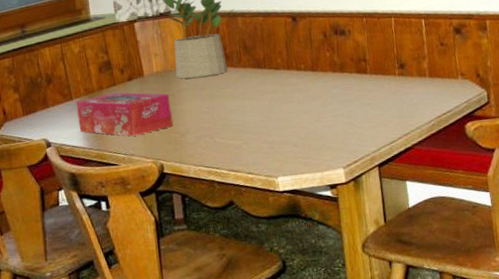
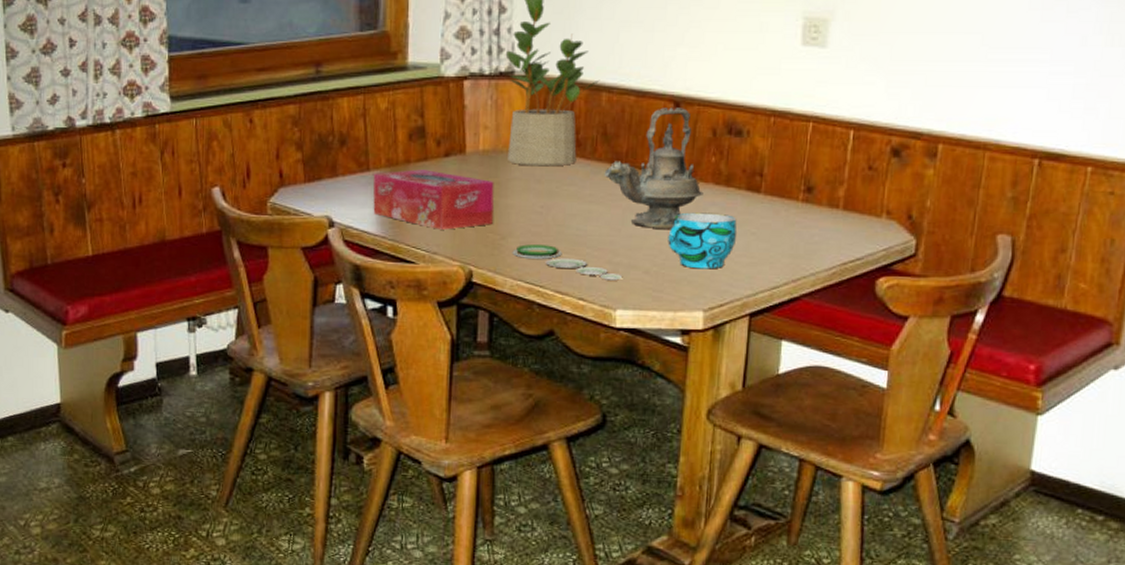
plate: none [191,135,278,156] -> present [512,244,623,281]
teapot: none [250,20,326,112] -> present [604,107,704,229]
cup: none [306,93,357,137] -> present [668,212,737,269]

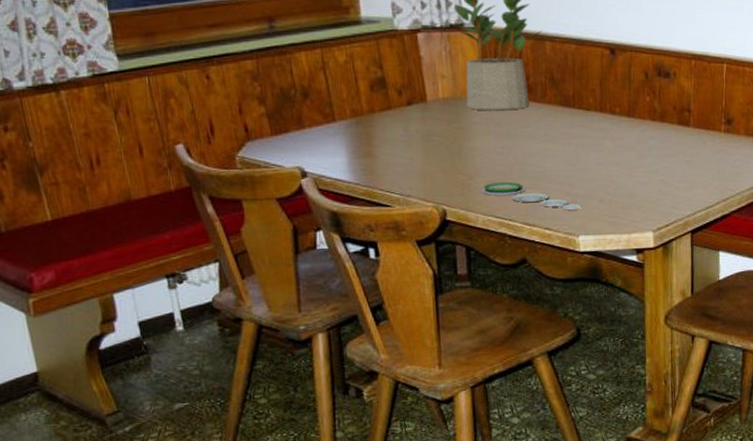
tissue box: present [373,169,494,230] -> none [339,118,460,174]
teapot: present [604,107,704,229] -> none [555,54,643,162]
cup: present [668,212,737,269] -> none [616,145,674,195]

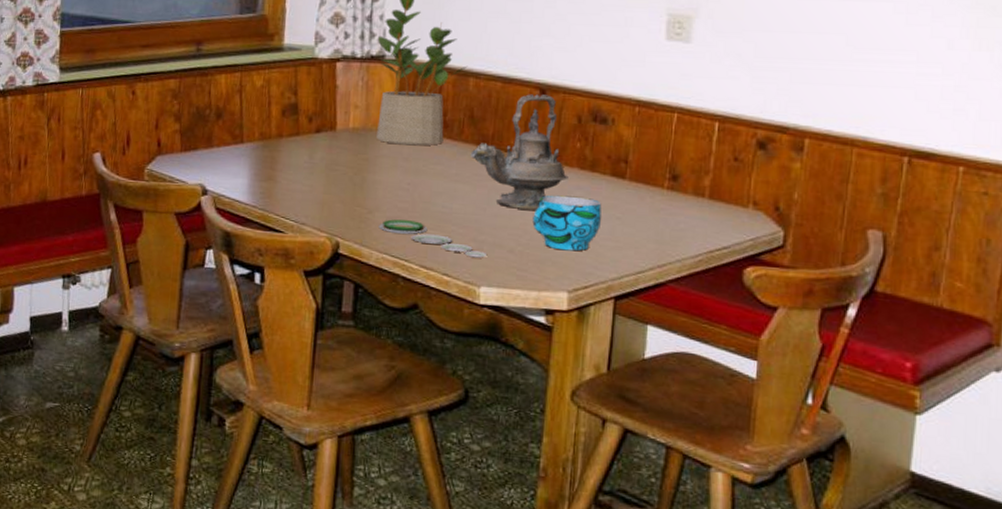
teapot: none [555,54,643,162] -> present [470,94,568,210]
cup: none [616,145,674,195] -> present [532,195,602,251]

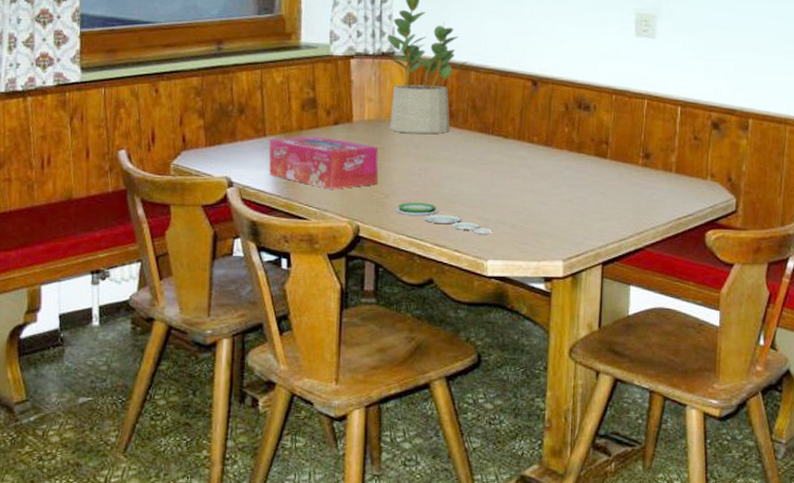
tissue box: none [245,144,363,202] -> present [269,136,378,189]
teapot: present [470,94,568,210] -> none [474,85,559,189]
cup: present [532,195,602,251] -> none [530,175,588,224]

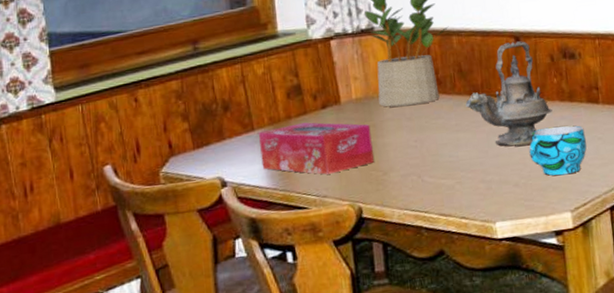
plate: present [395,202,493,234] -> none [395,173,497,198]
teapot: none [474,85,559,189] -> present [465,41,553,147]
cup: none [530,175,588,224] -> present [529,125,587,176]

